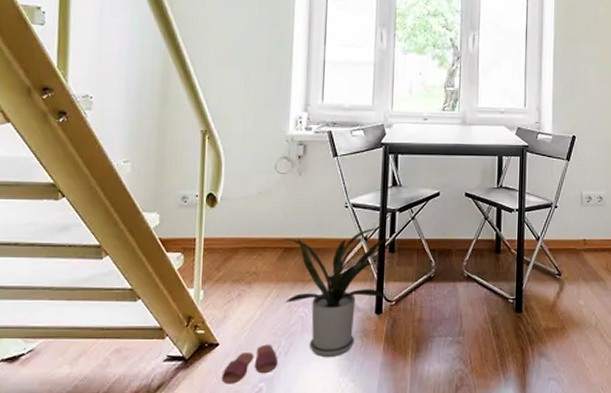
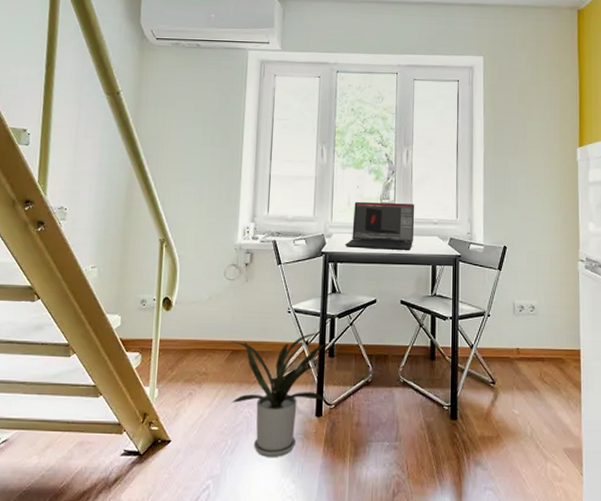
slippers: present [221,344,277,384] -> none [172,443,224,480]
laptop: none [407,90,481,141] -> present [346,202,415,250]

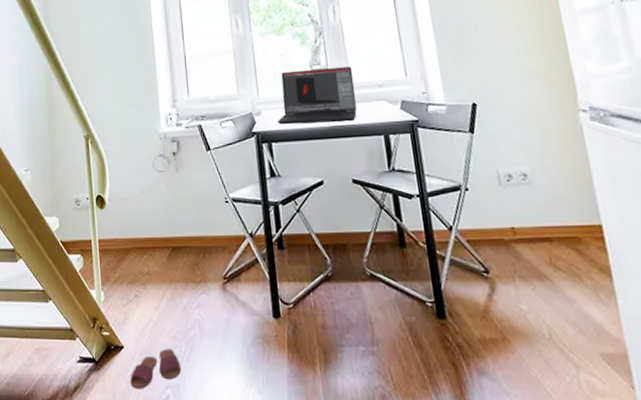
slippers: none [172,443,224,480] -> present [130,348,181,389]
house plant: present [230,333,325,457] -> none [169,223,282,364]

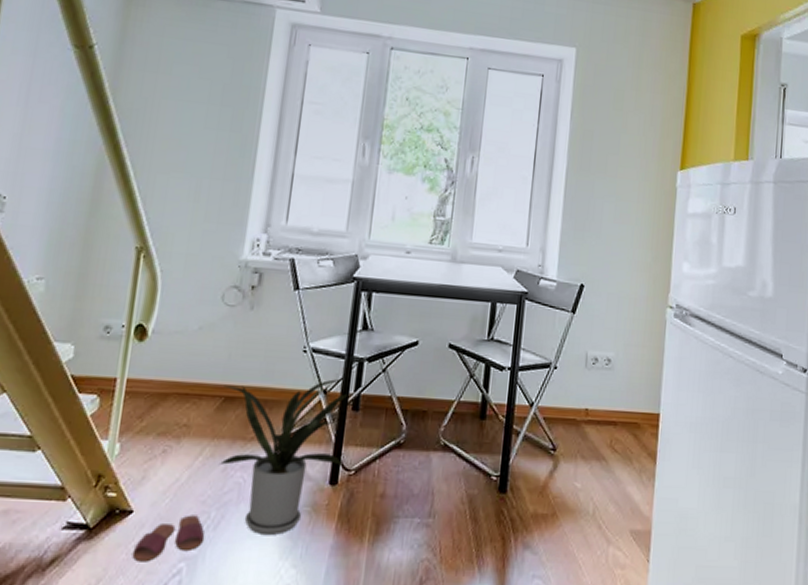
house plant: none [169,223,282,364] -> present [218,379,349,535]
laptop: present [278,66,357,124] -> none [385,217,477,282]

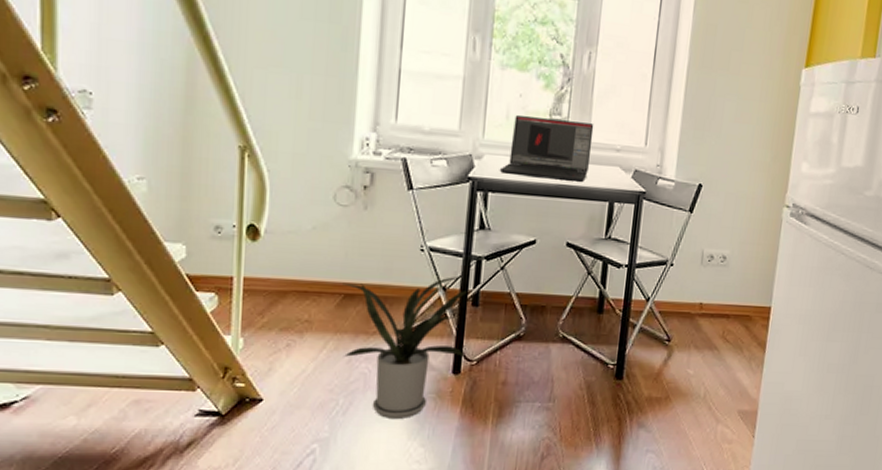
slippers: present [132,515,204,562] -> none [266,402,334,444]
laptop: none [385,217,477,282] -> present [500,115,594,182]

